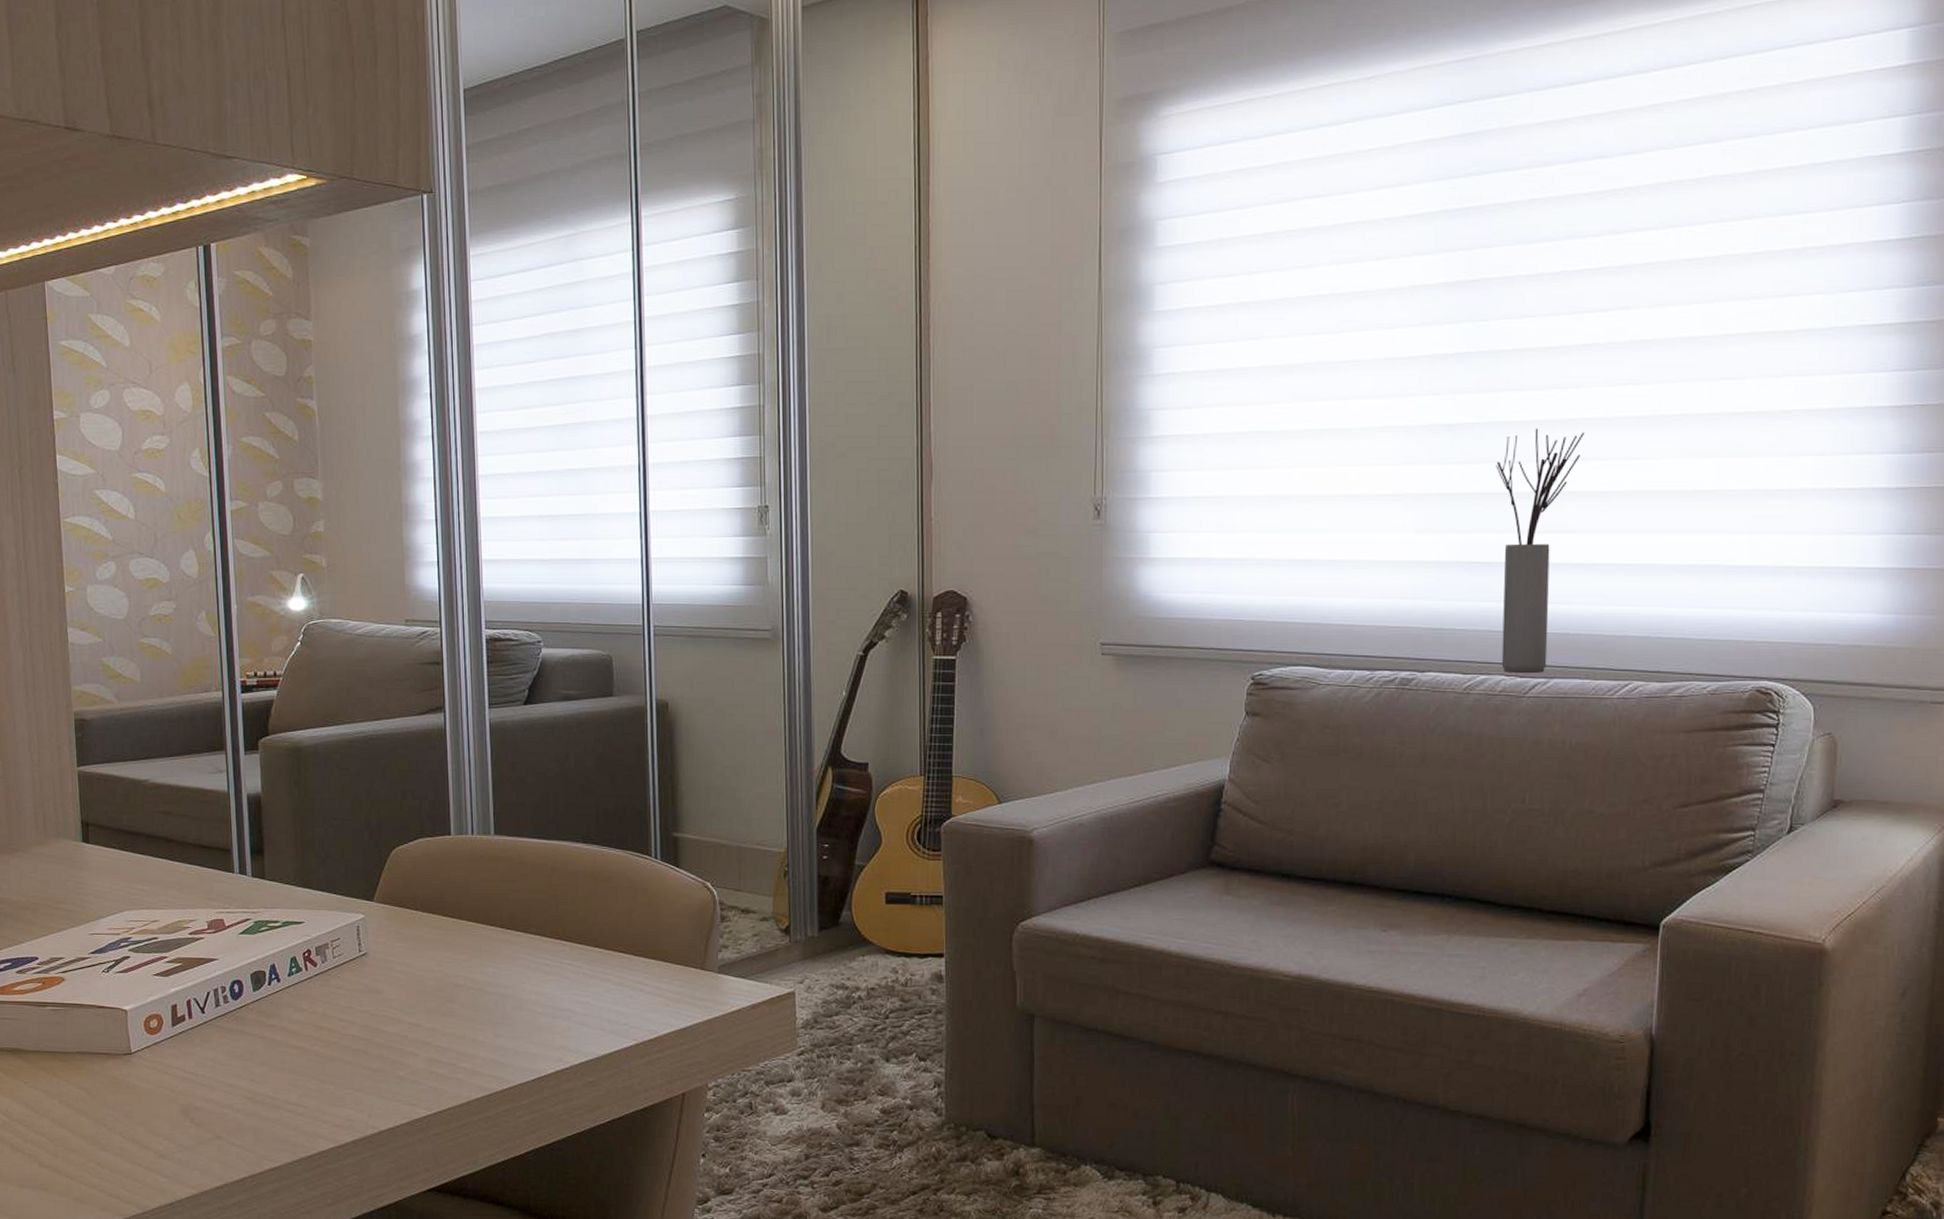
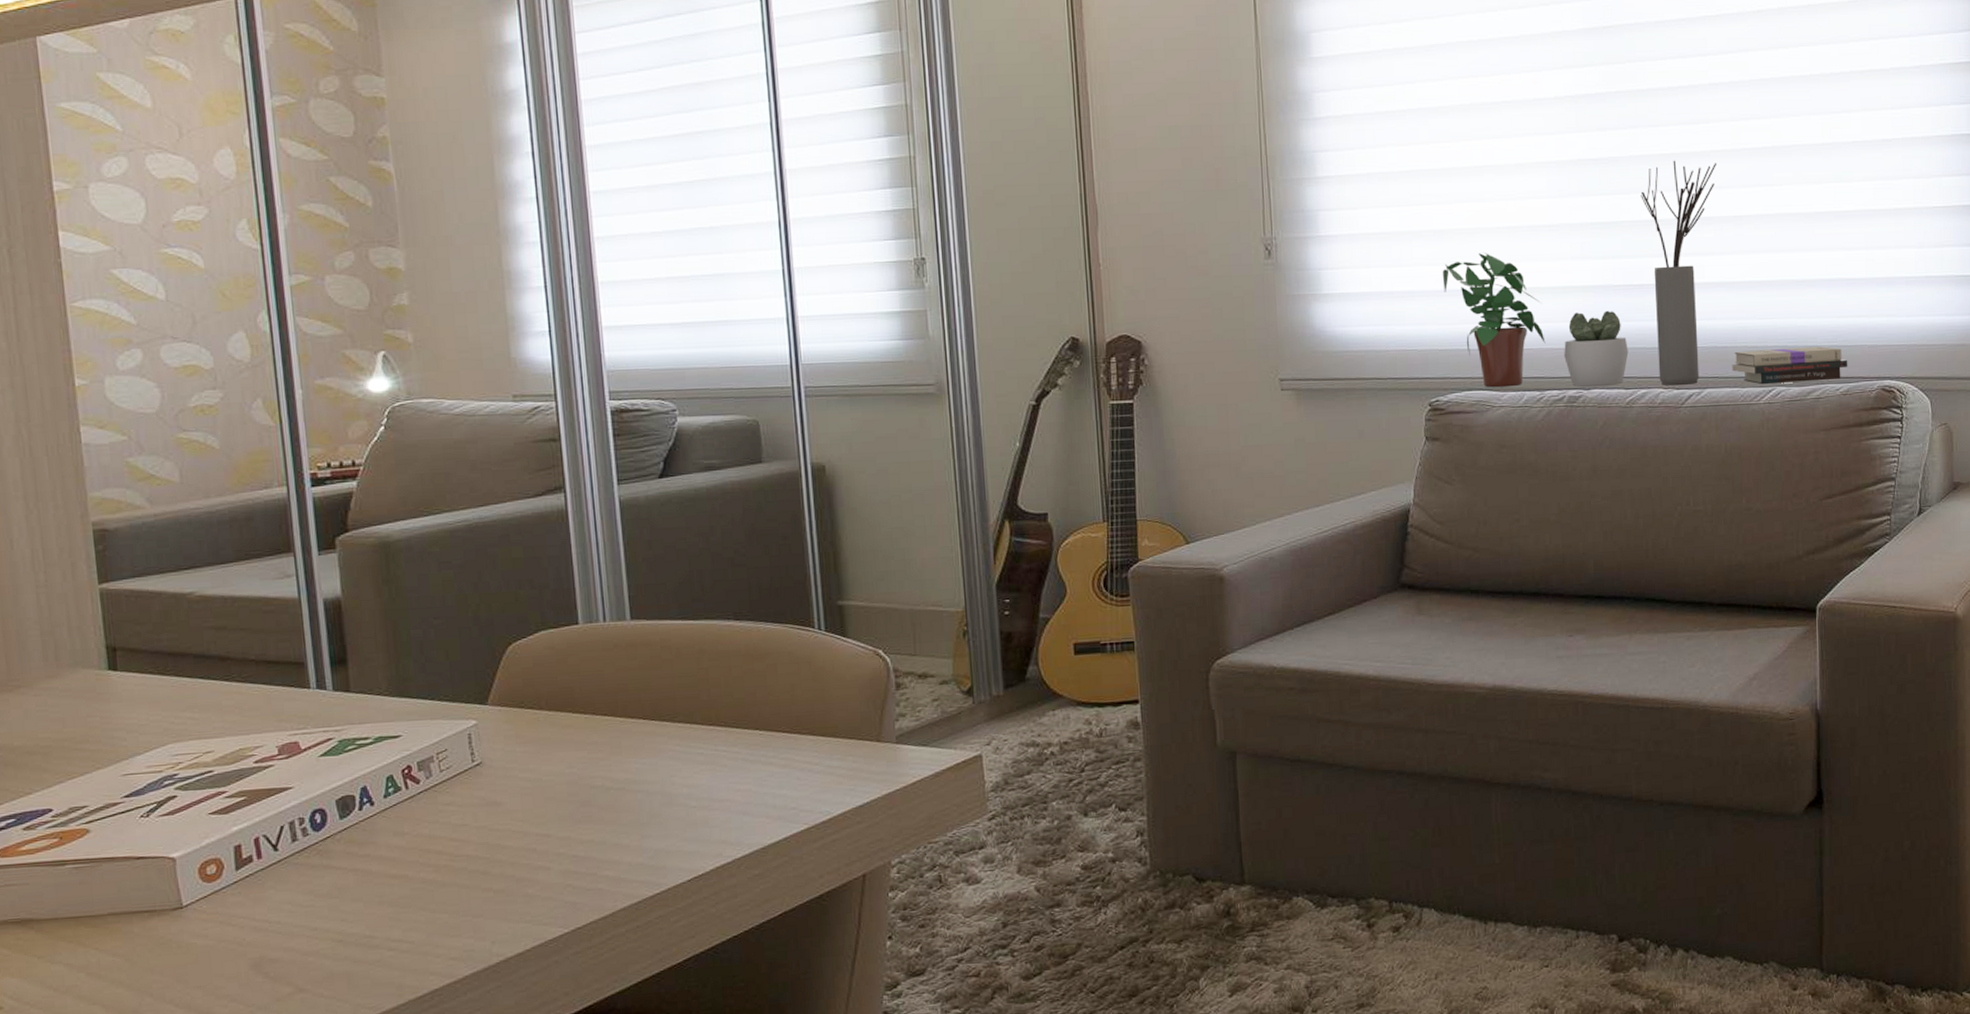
potted plant: none [1274,520,1380,665] -> present [1442,252,1546,388]
succulent plant: none [1399,588,1470,670] -> present [1564,310,1629,388]
books: none [1584,639,1719,678] -> present [1732,346,1848,385]

